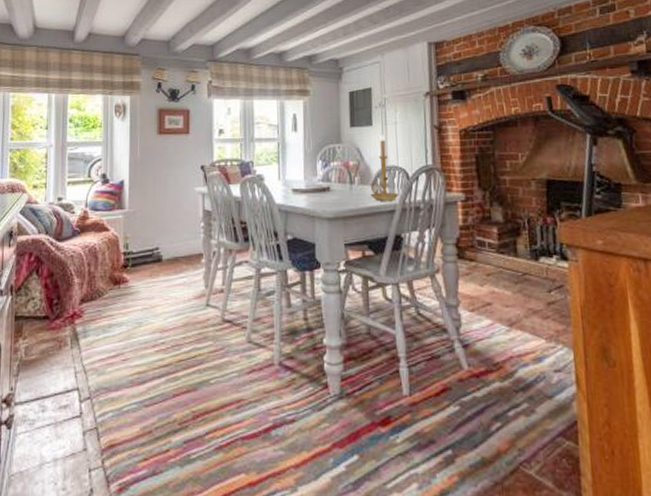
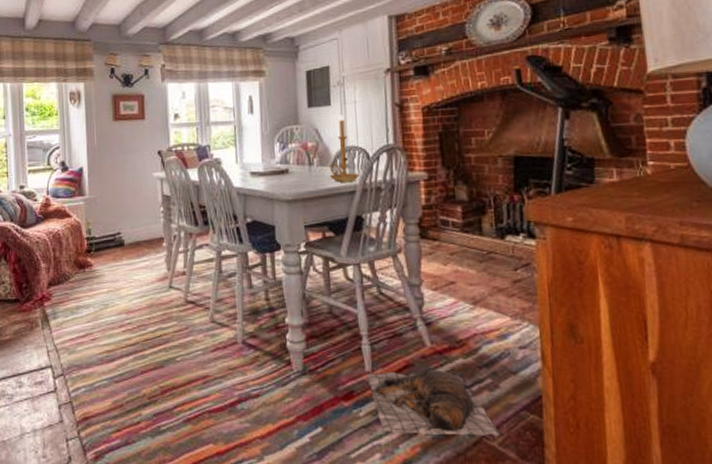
cat: none [404,393,537,464] -> present [366,369,501,436]

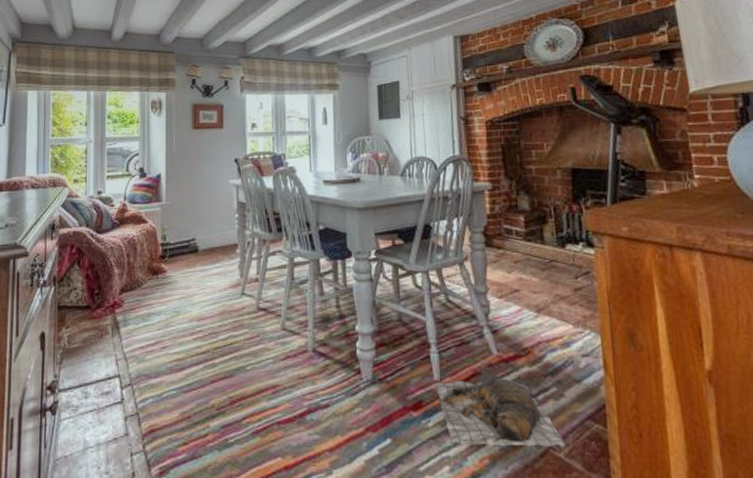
candle holder: present [329,114,360,182] -> none [399,126,428,191]

